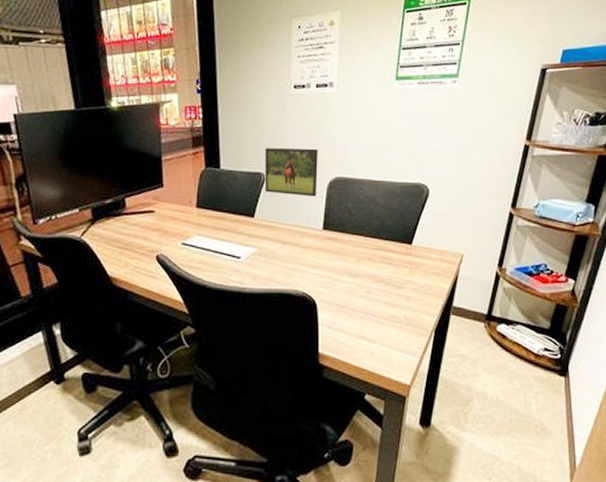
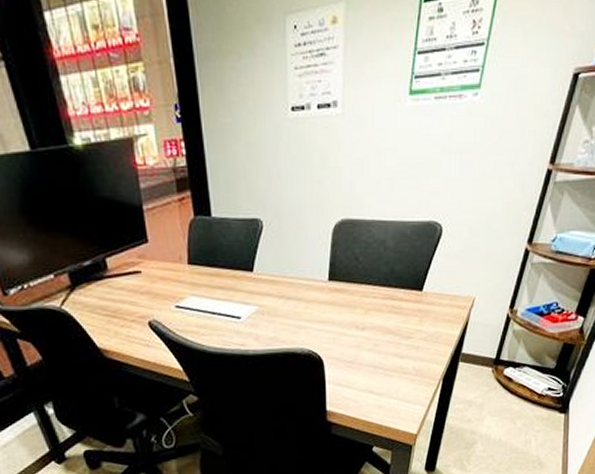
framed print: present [264,148,318,197] -> none [261,186,322,244]

